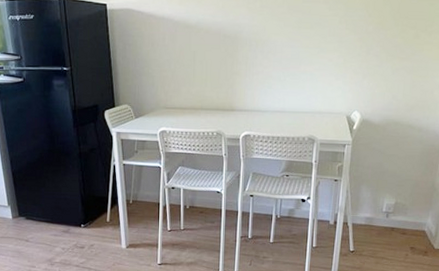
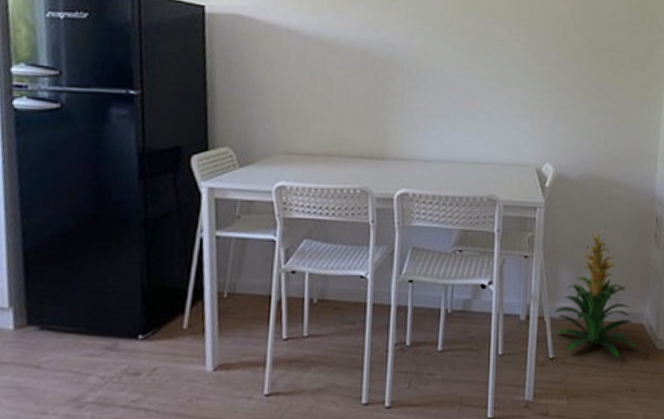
indoor plant: none [356,161,419,254] -> present [555,229,637,359]

